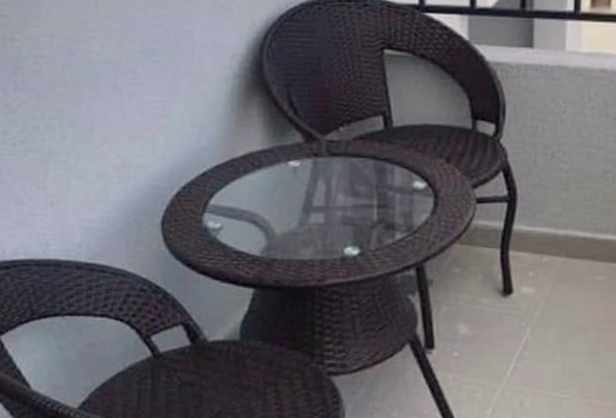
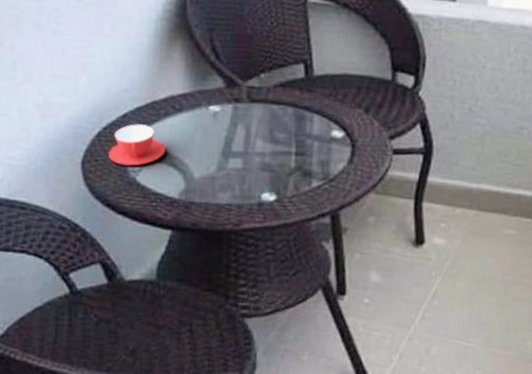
teacup: none [188,181,246,225] -> present [109,123,166,166]

